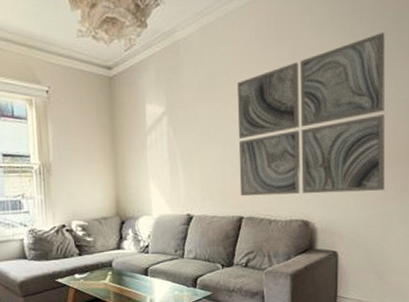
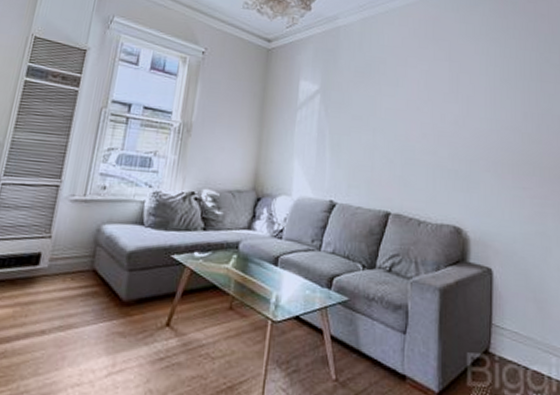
wall art: present [237,33,385,197] -> none [388,50,542,206]

